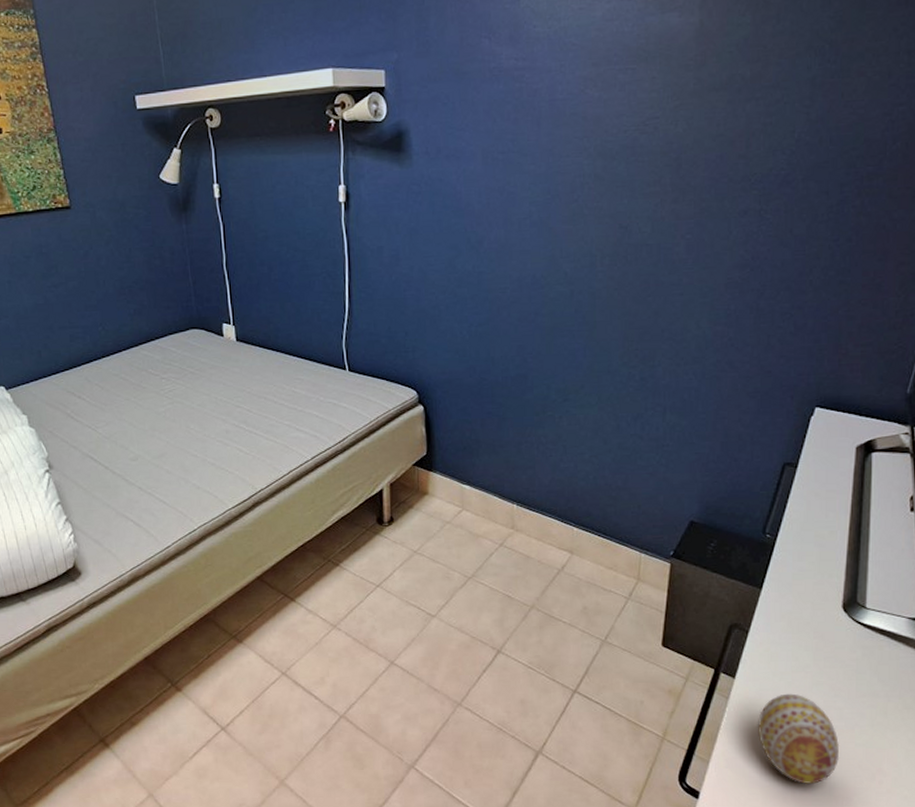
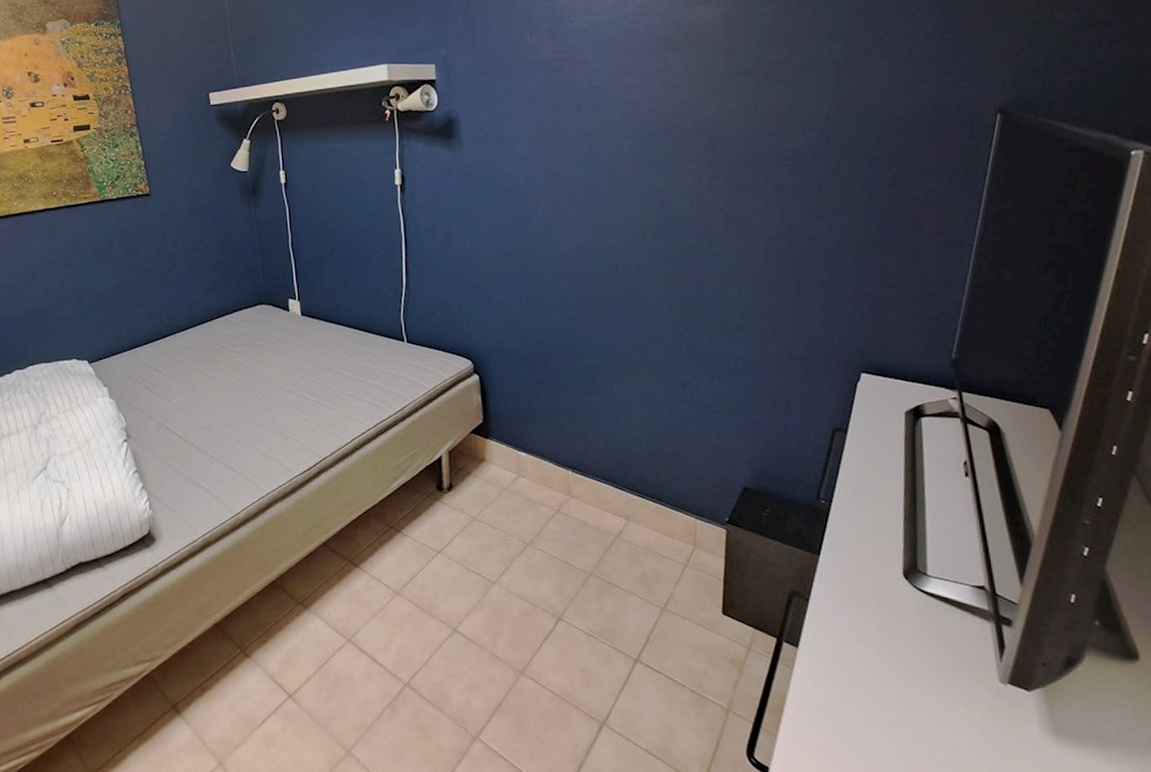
decorative egg: present [757,693,840,785] -> none [824,664,912,762]

